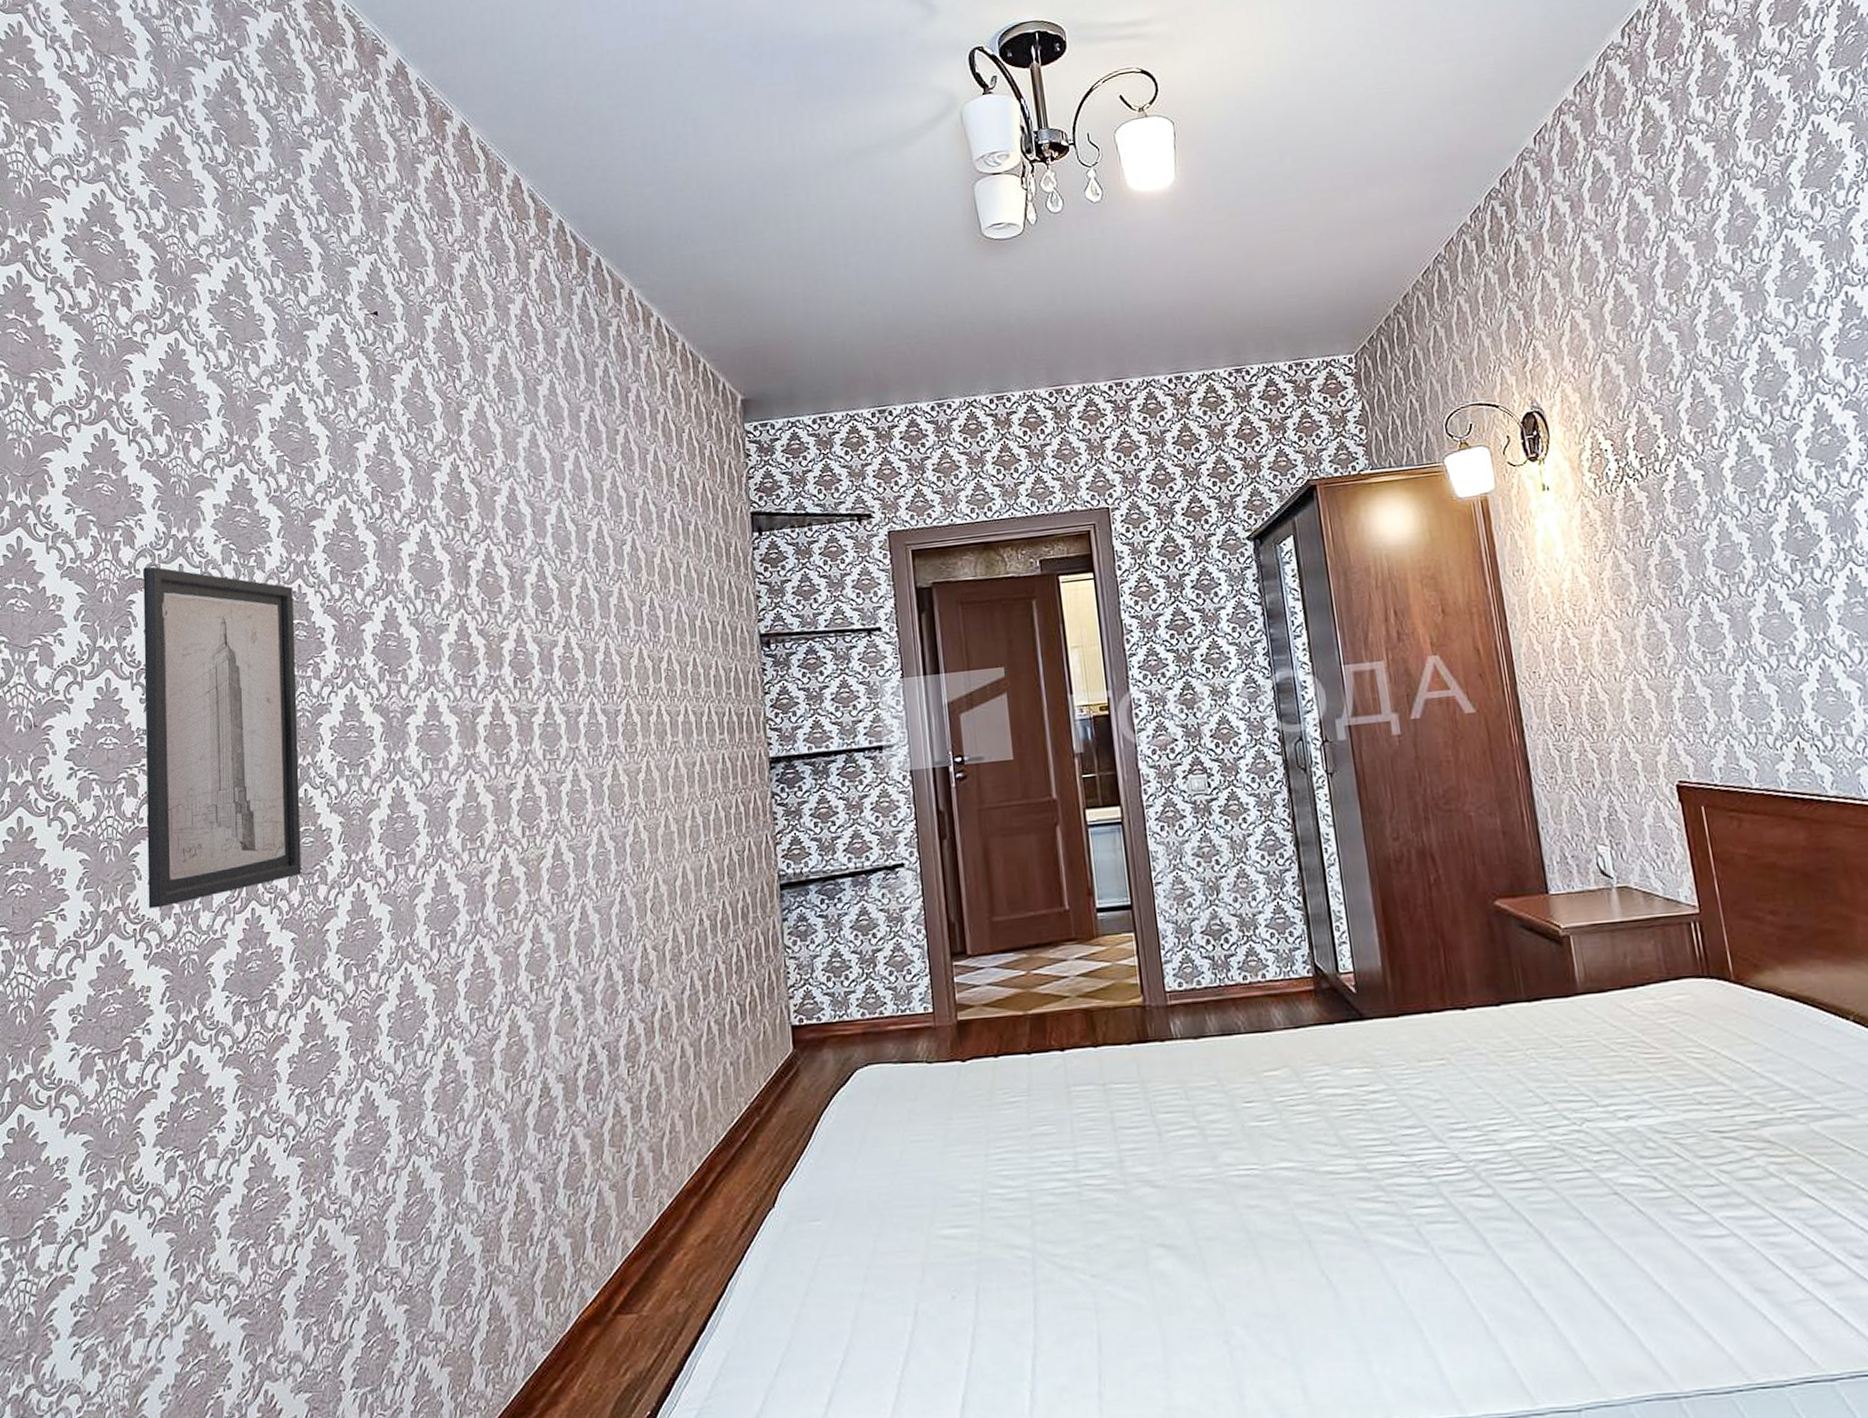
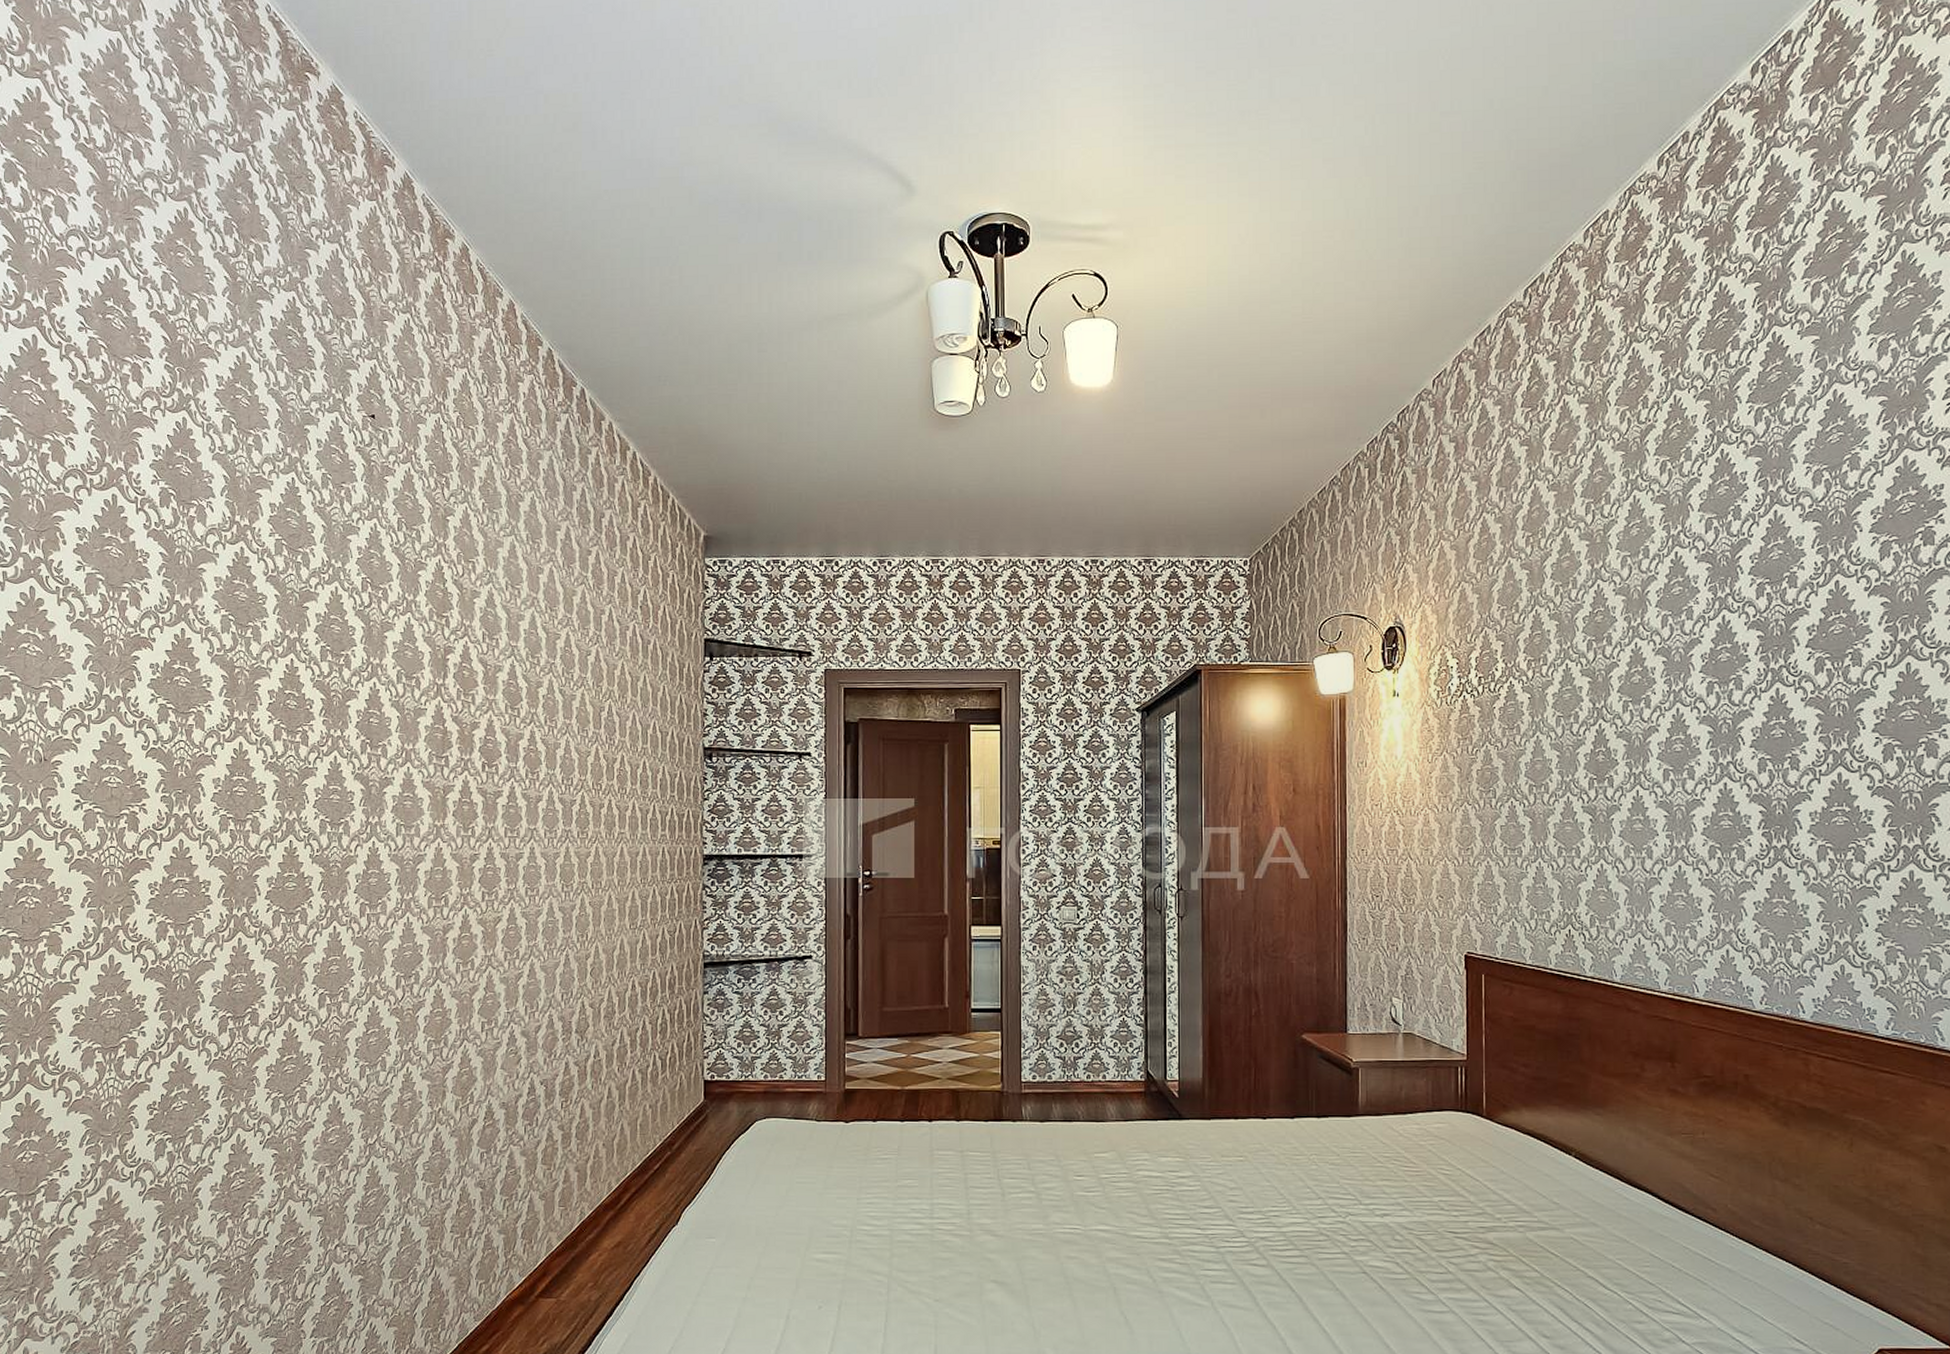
wall art: present [143,566,302,909] -> none [145,627,286,930]

